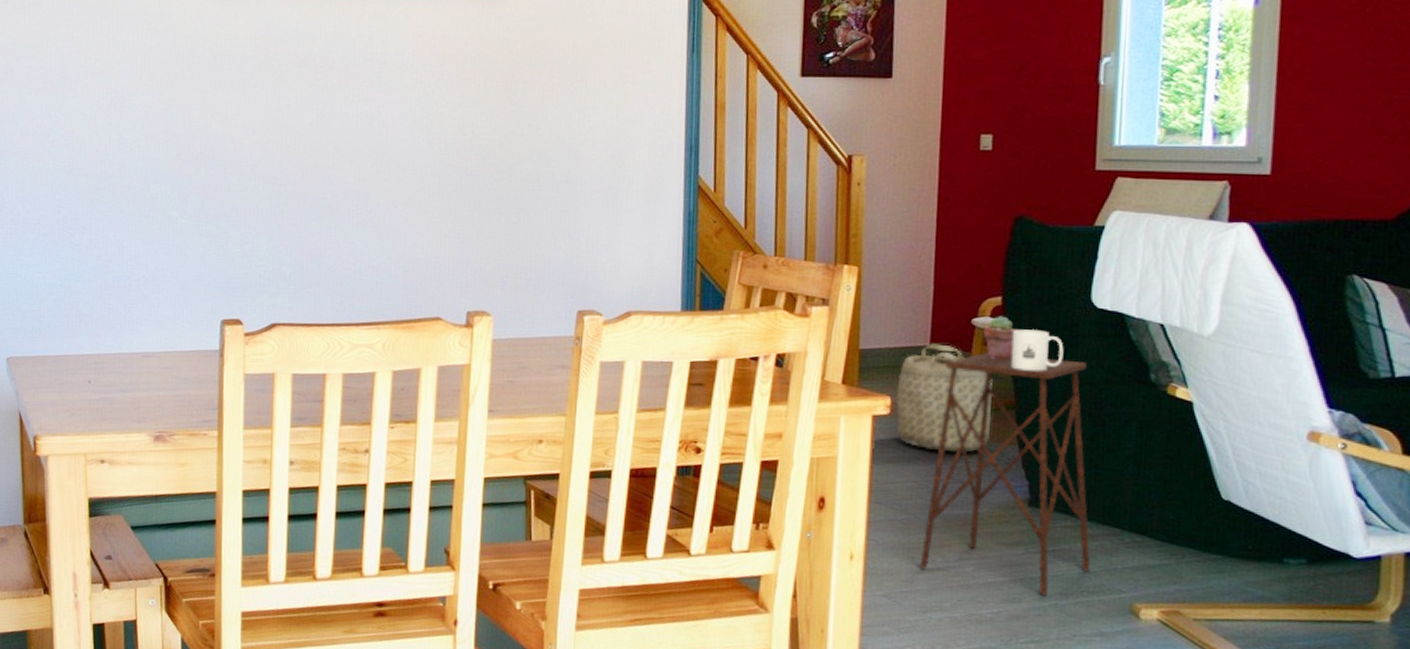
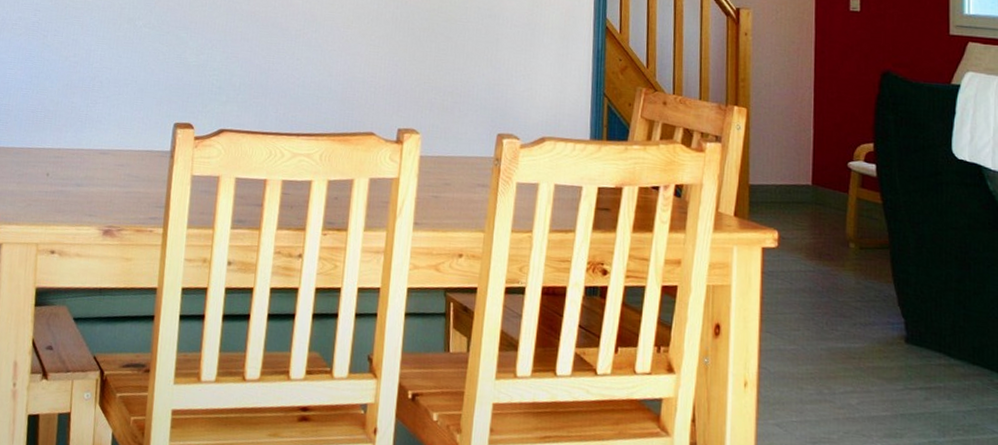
basket: present [896,343,993,452] -> none [783,183,869,288]
side table: present [919,353,1091,596] -> none [808,194,965,432]
potted succulent: present [983,316,1019,360] -> none [858,161,890,202]
mug: present [1011,329,1064,372] -> none [884,174,930,215]

